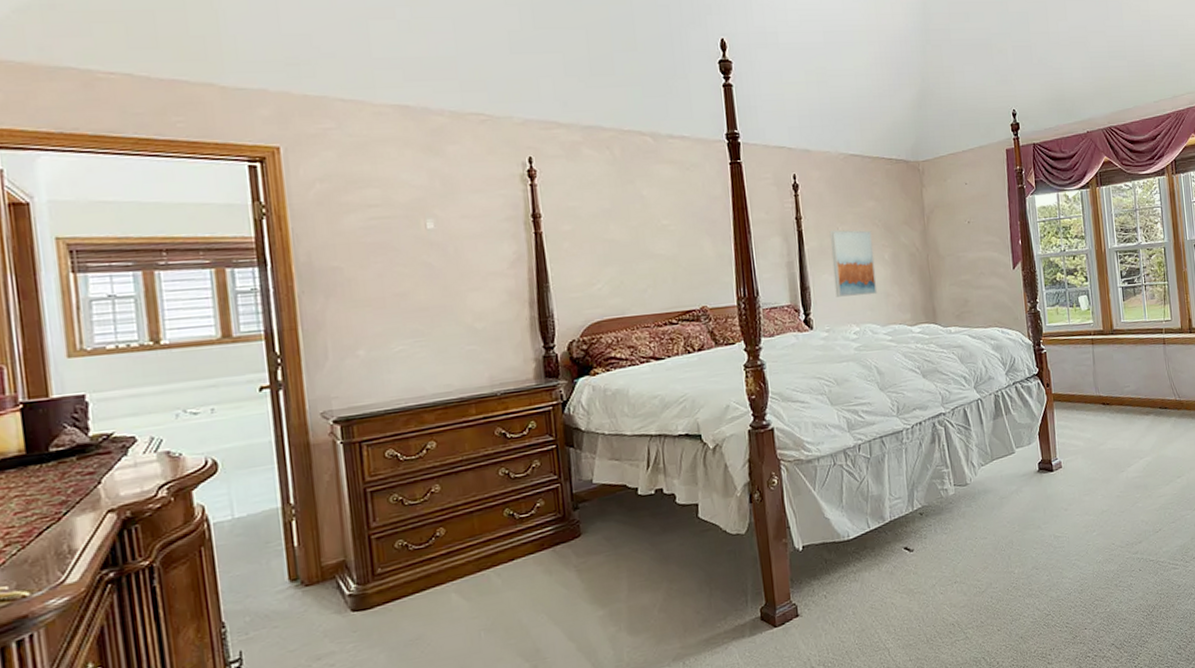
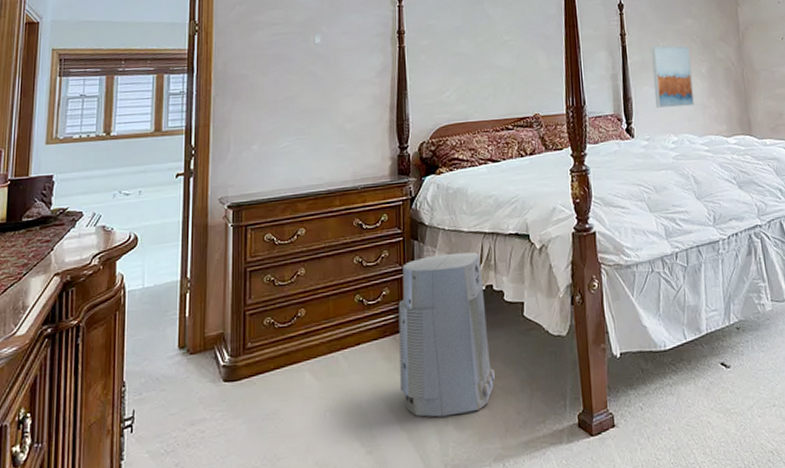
air purifier: none [556,456,670,627] -> present [398,252,495,418]

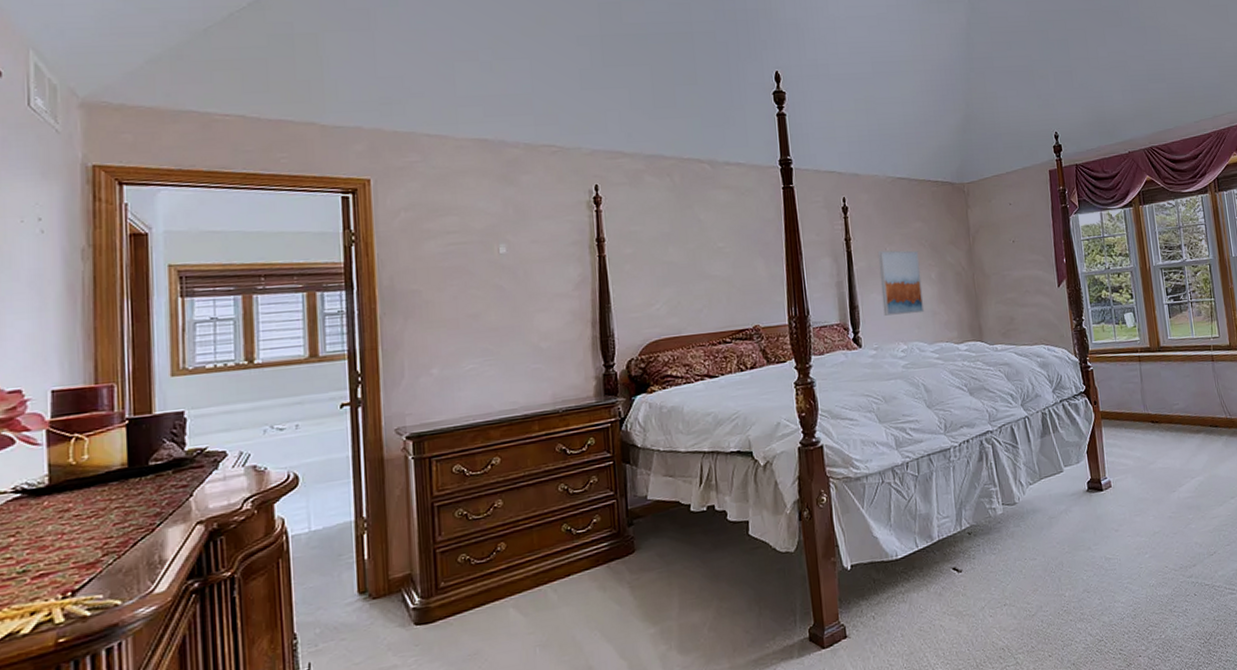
air purifier: present [398,252,495,418] -> none [611,472,720,644]

